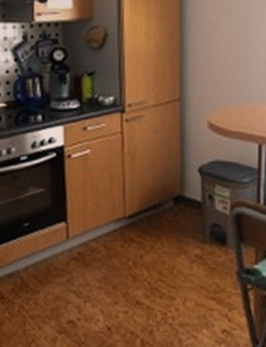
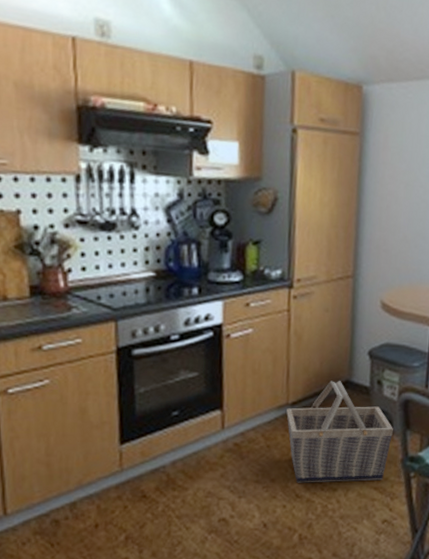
basket: none [124,196,227,291] -> present [286,381,393,483]

